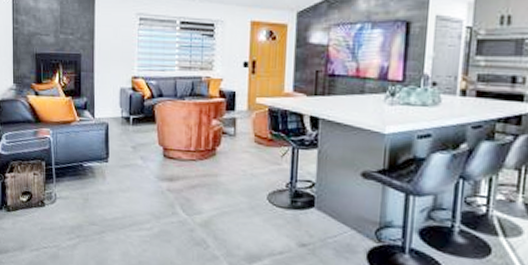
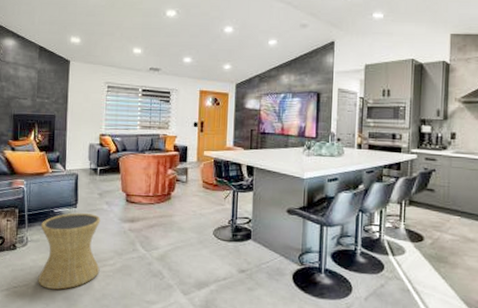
side table: none [69,168,135,254] -> present [38,213,101,290]

